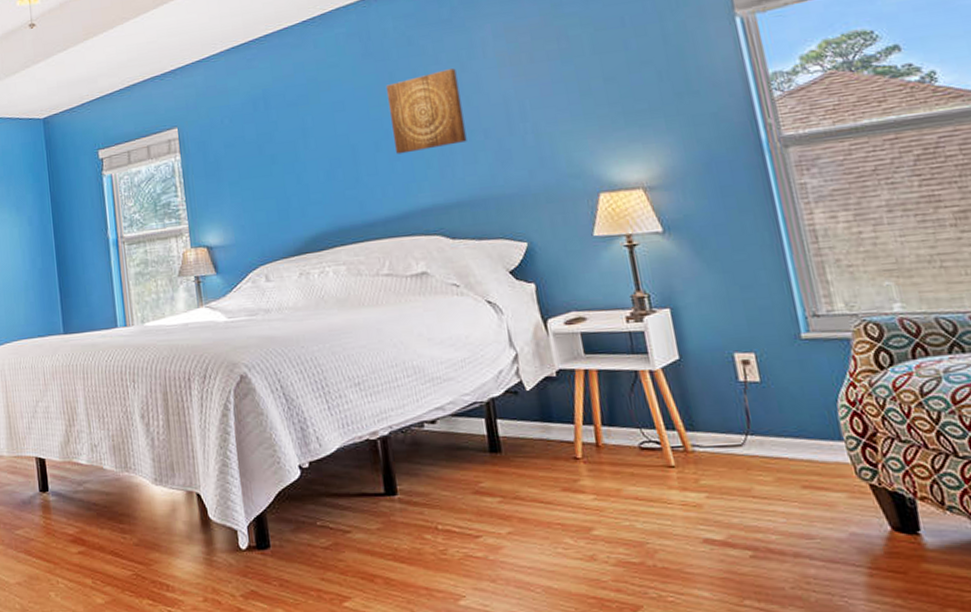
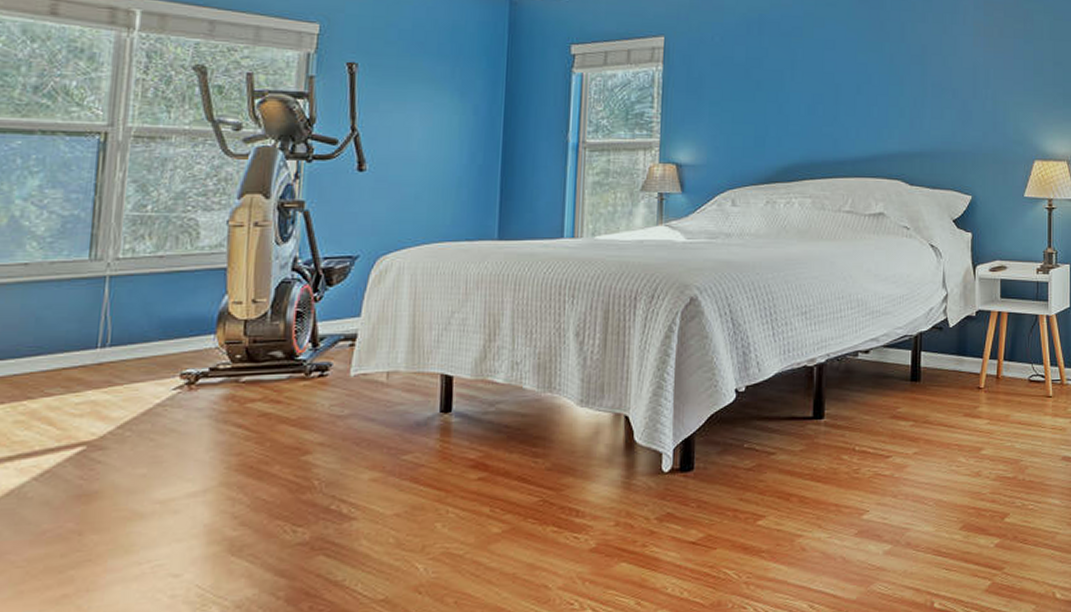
wall art: present [385,68,467,155] -> none [874,28,938,100]

